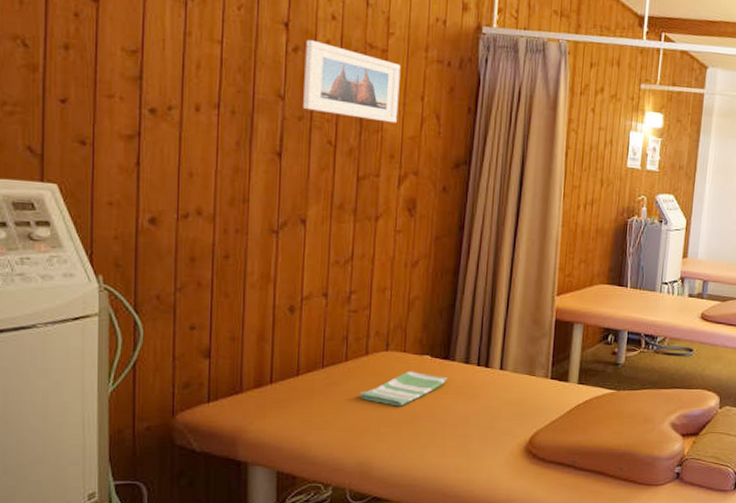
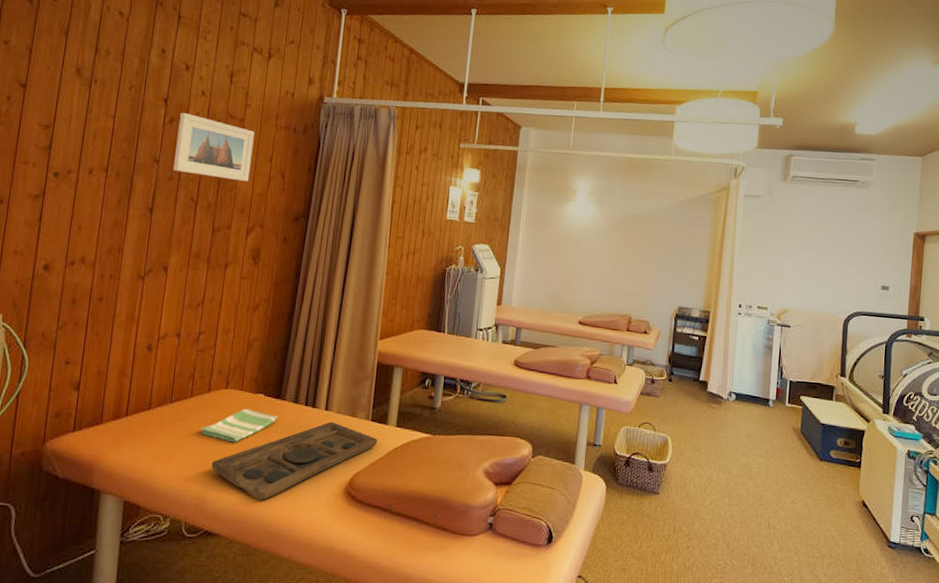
decorative tray: none [375,381,559,463] -> present [211,421,378,501]

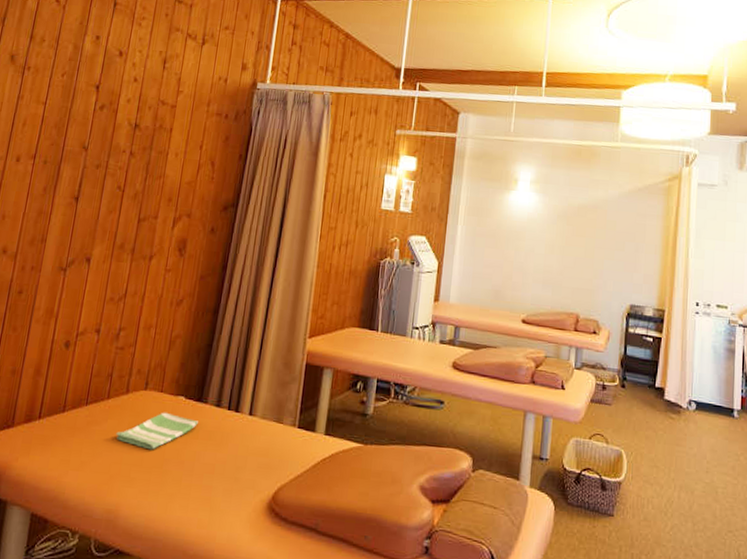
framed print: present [173,112,255,182] -> none [101,98,186,170]
decorative tray: present [211,421,378,501] -> none [125,428,305,516]

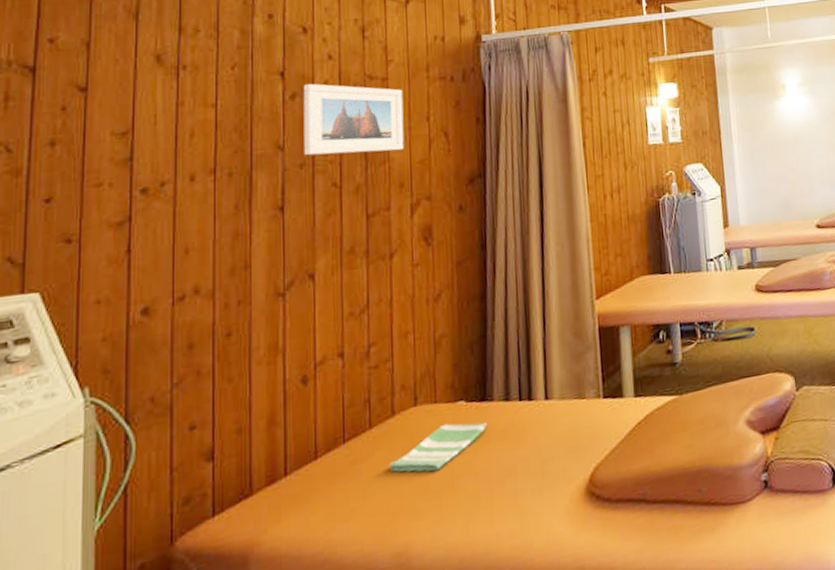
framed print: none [101,98,186,170] -> present [303,83,405,156]

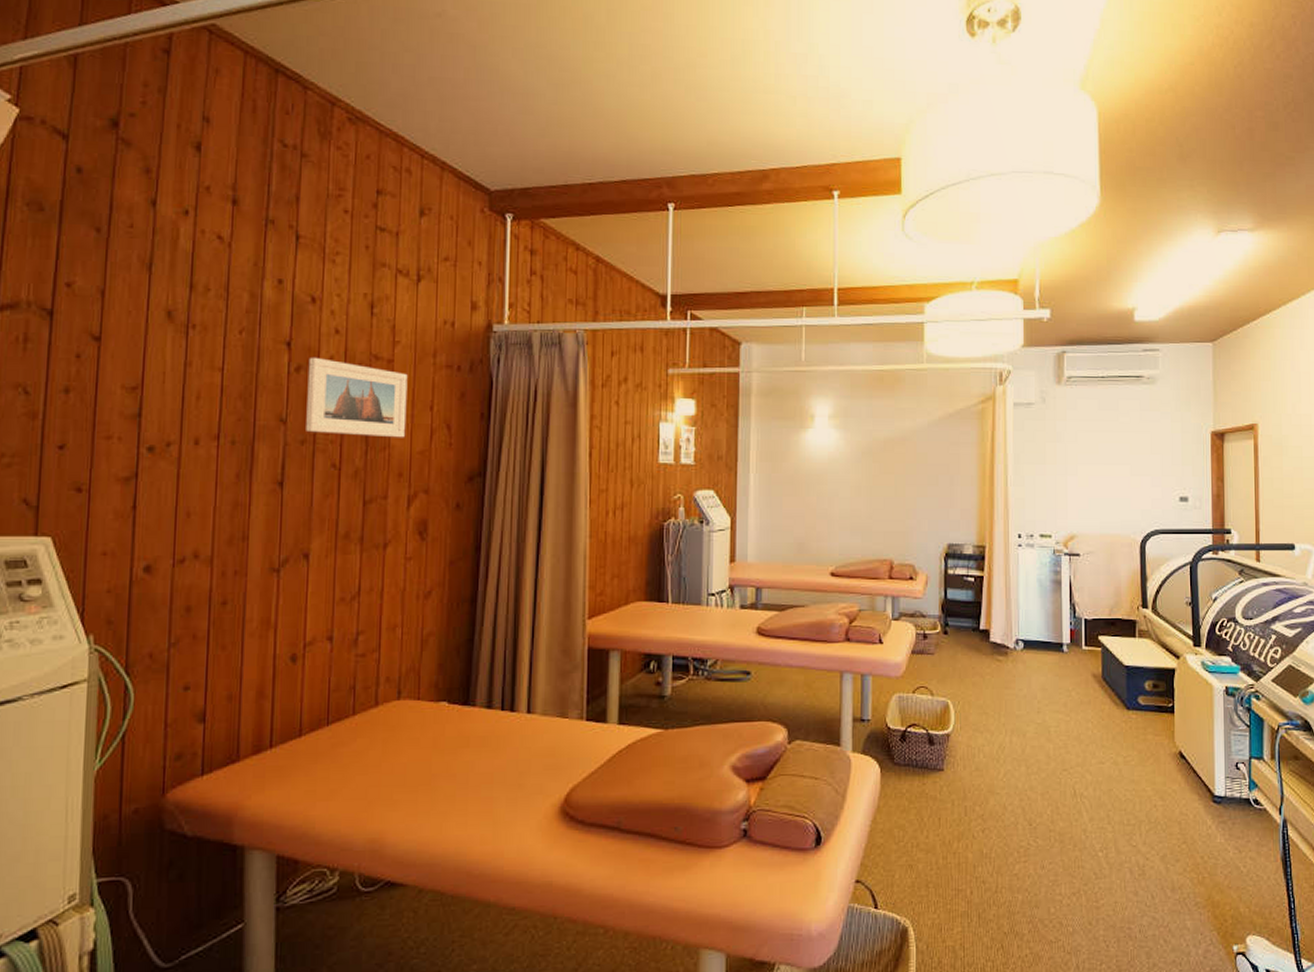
dish towel: present [389,422,487,472] -> none [369,722,467,767]

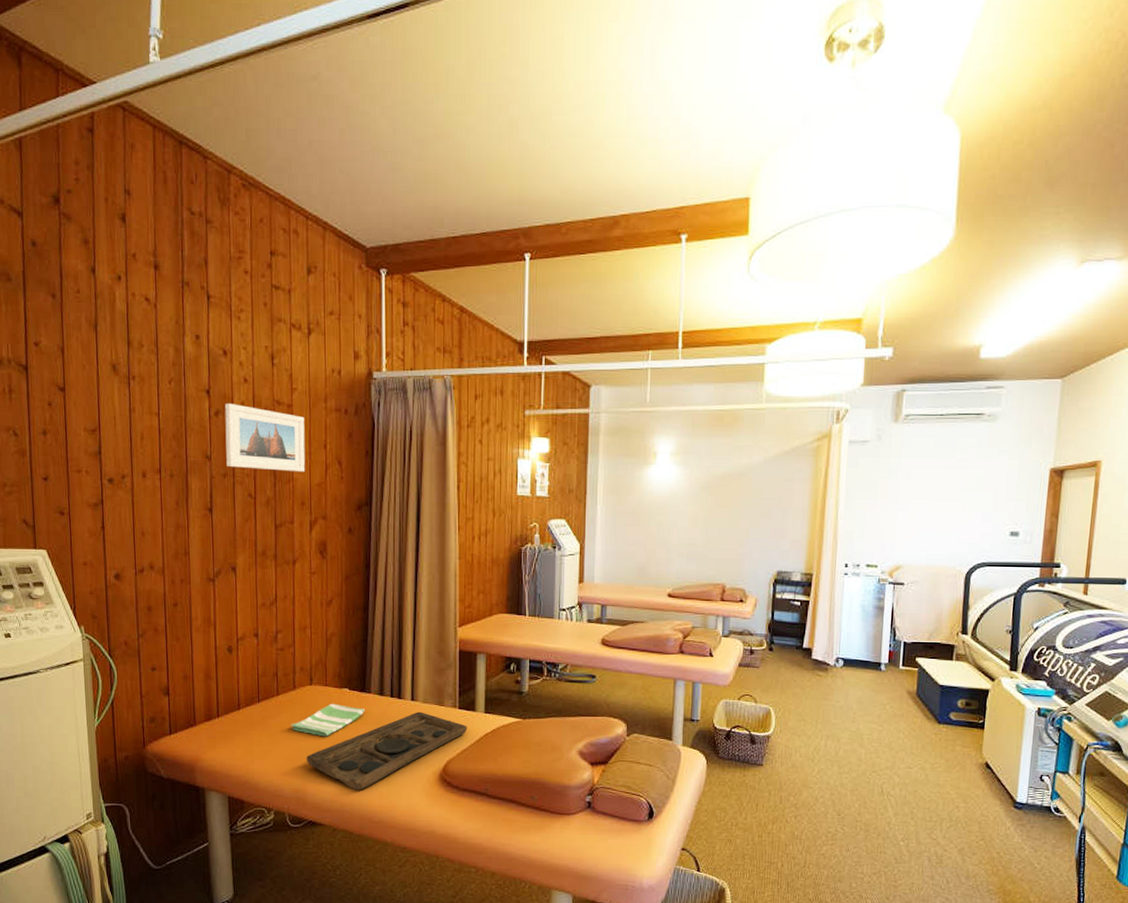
dish towel: none [369,722,467,767] -> present [291,703,365,737]
decorative tray: none [387,727,597,835] -> present [306,711,467,790]

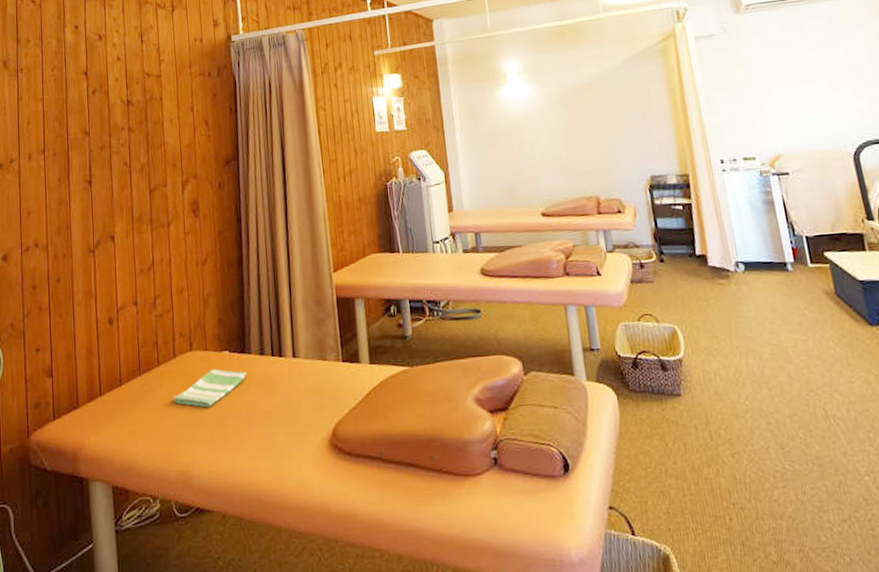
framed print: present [224,402,306,472] -> none [101,80,176,140]
decorative tray: present [306,711,467,790] -> none [190,369,354,467]

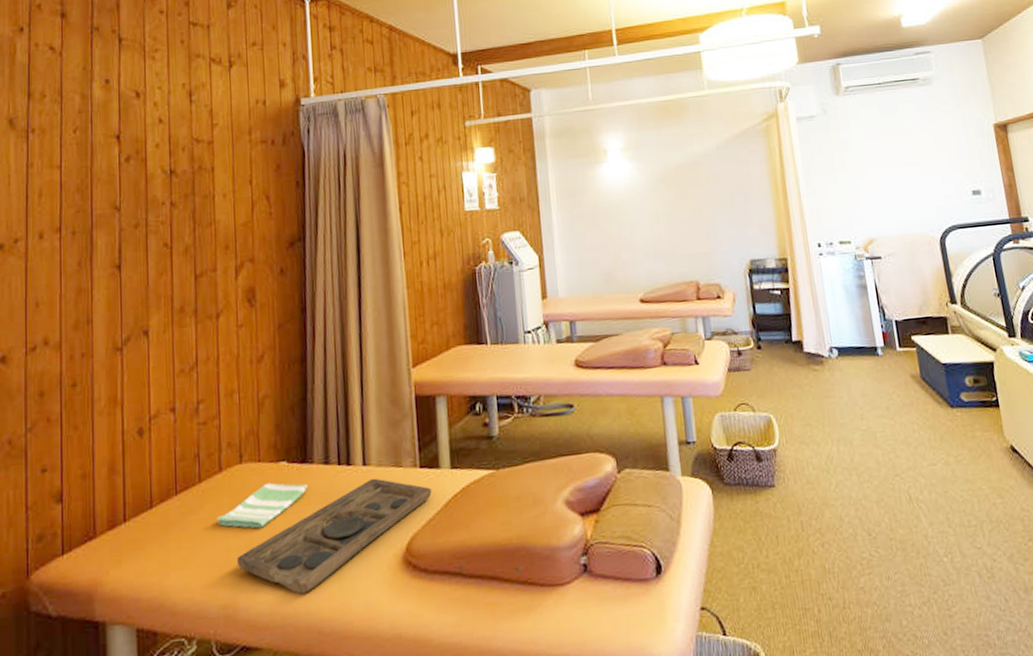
decorative tray: none [190,369,354,467] -> present [236,478,432,594]

